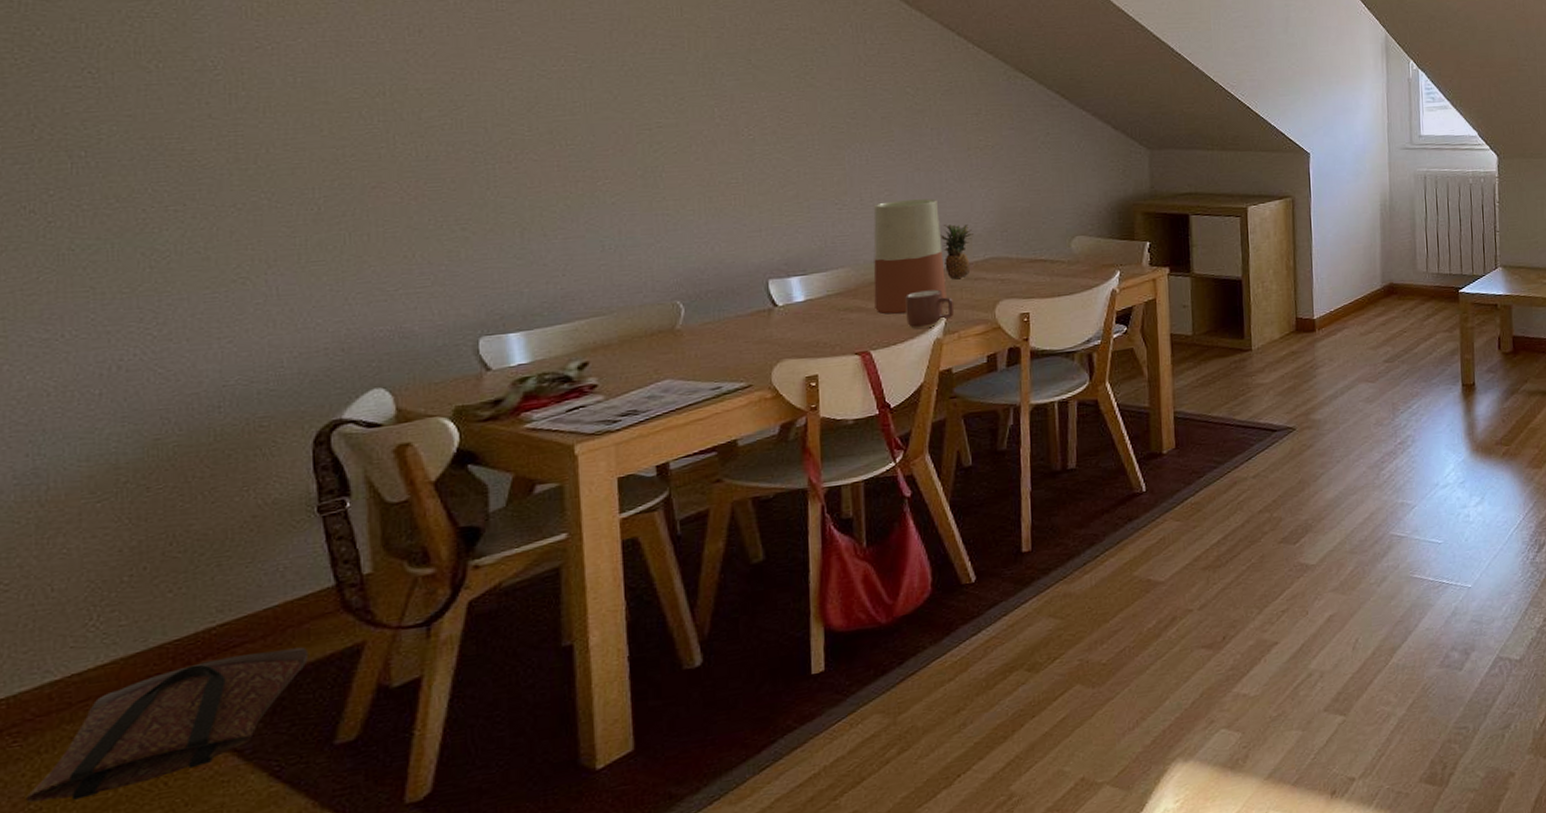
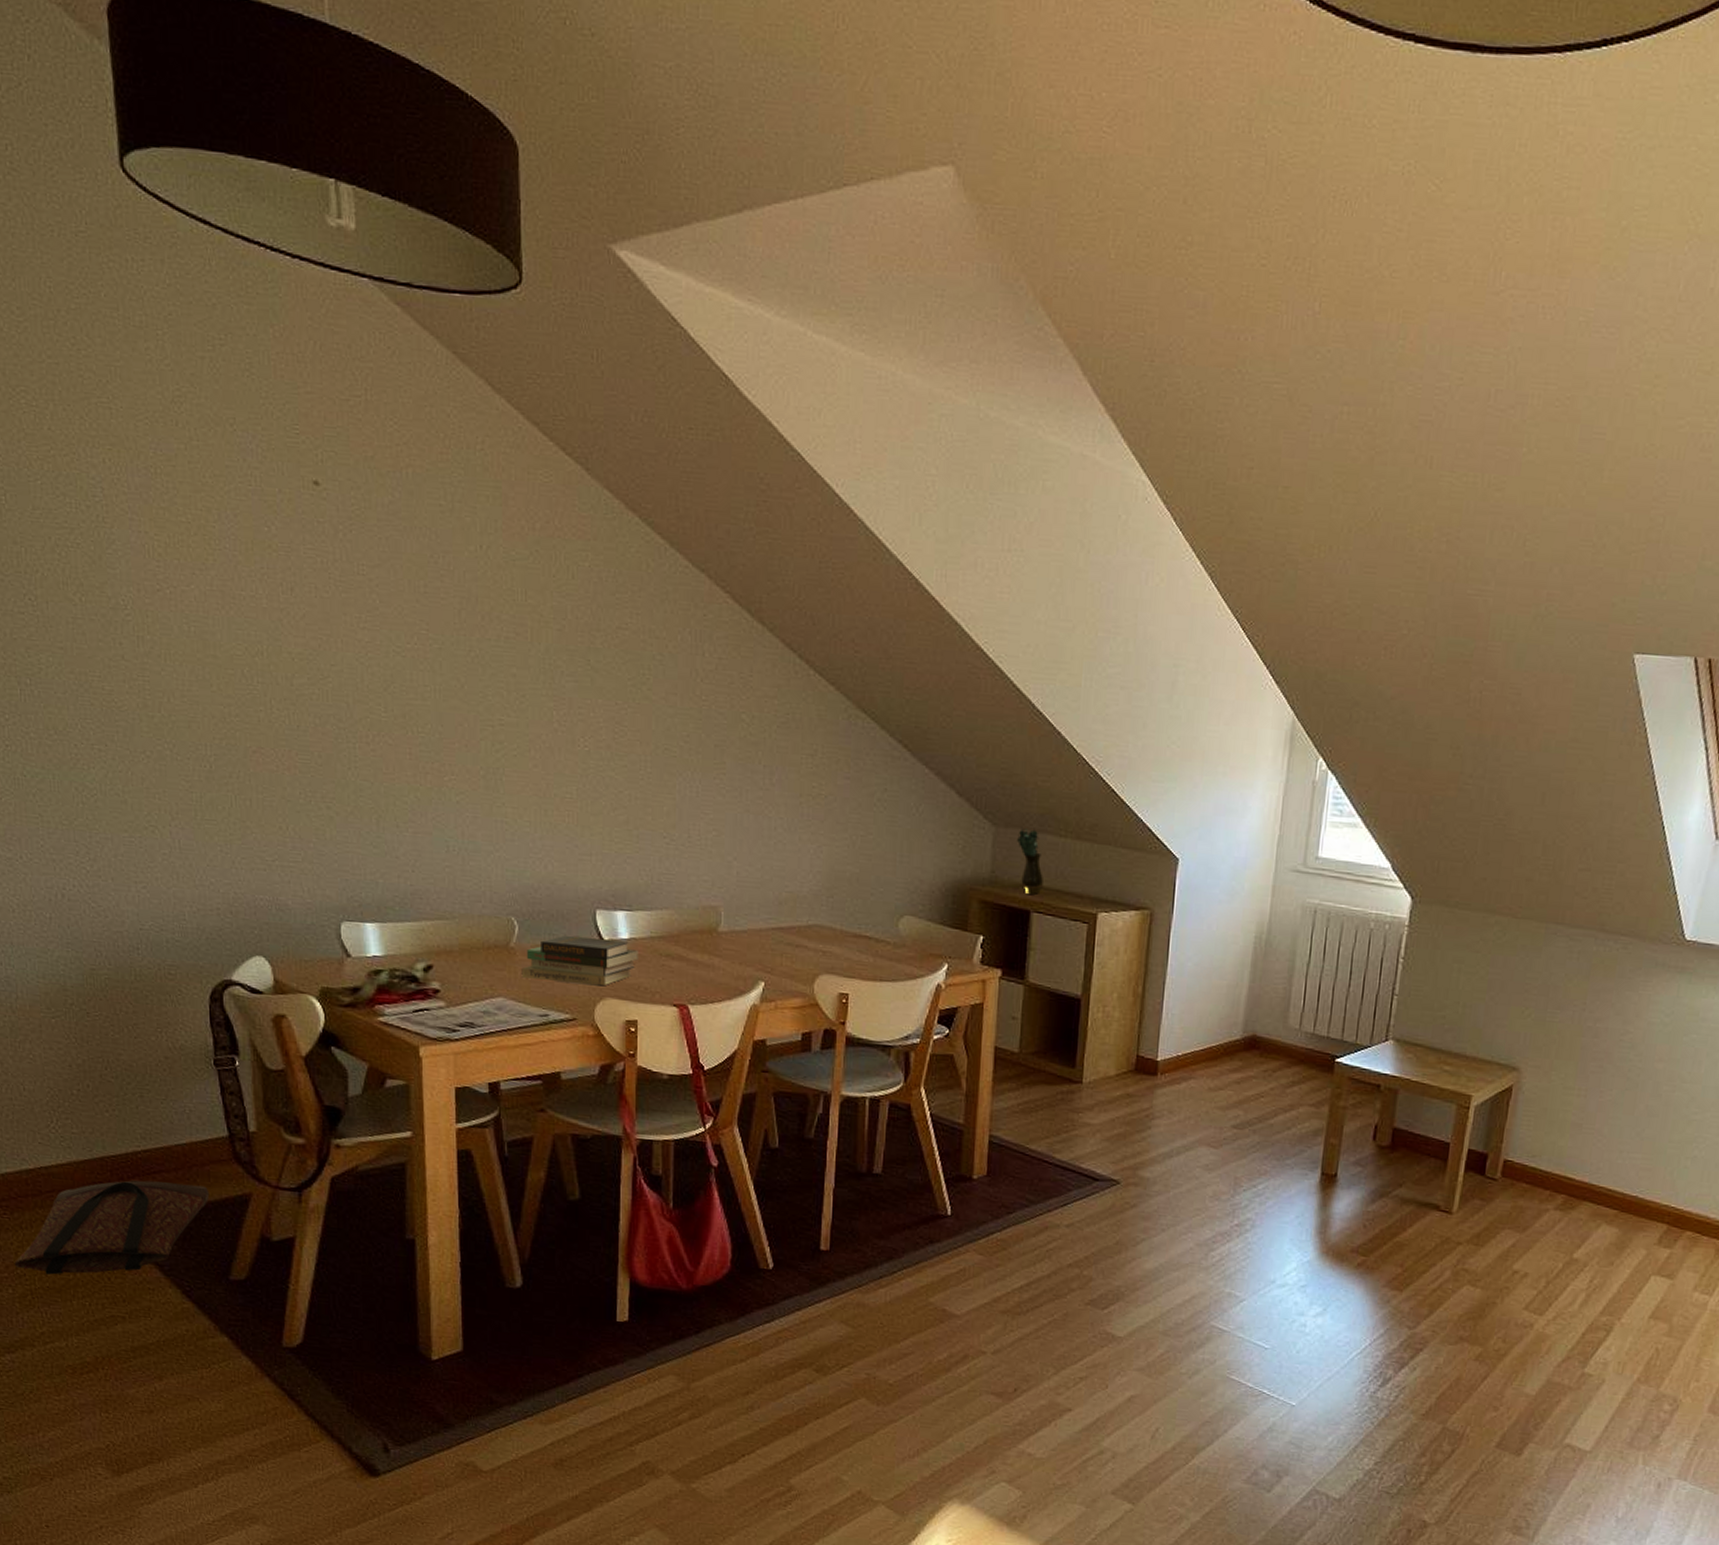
books: none [689,304,815,357] -> present [521,935,638,987]
vase: present [873,198,947,315] -> none [695,843,767,970]
mug: present [905,289,955,329] -> none [725,948,774,991]
fruit: present [940,224,973,279] -> none [765,879,798,942]
vase: none [1171,146,1199,201] -> present [1017,827,1045,895]

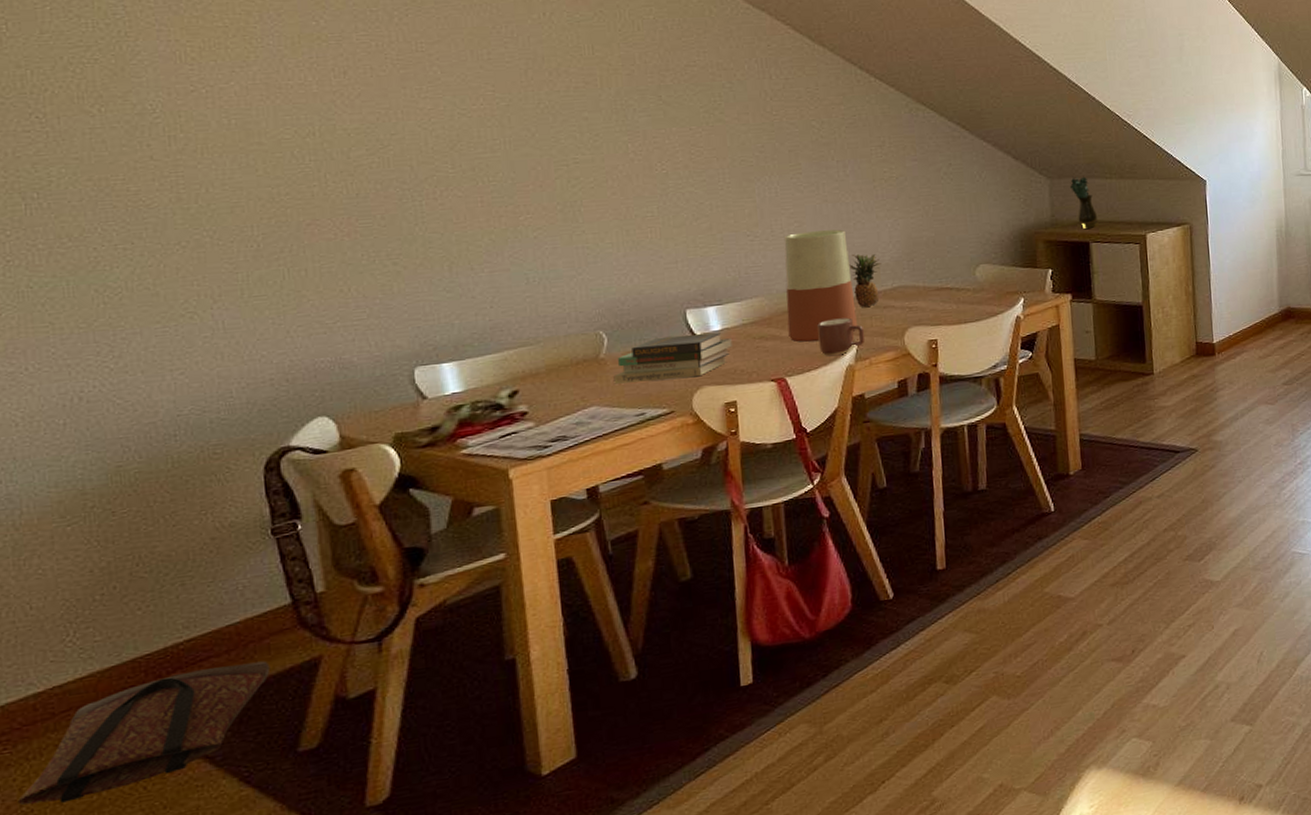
vase: none [695,843,767,970] -> present [783,229,857,342]
mug: none [725,948,774,991] -> present [817,317,866,356]
fruit: none [765,879,798,942] -> present [849,254,881,307]

